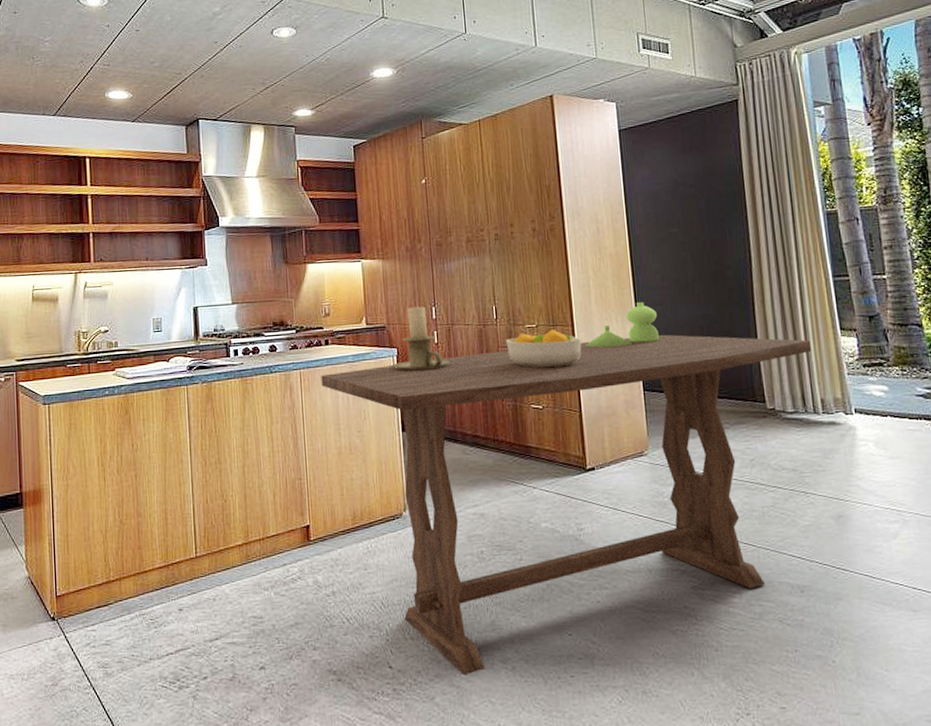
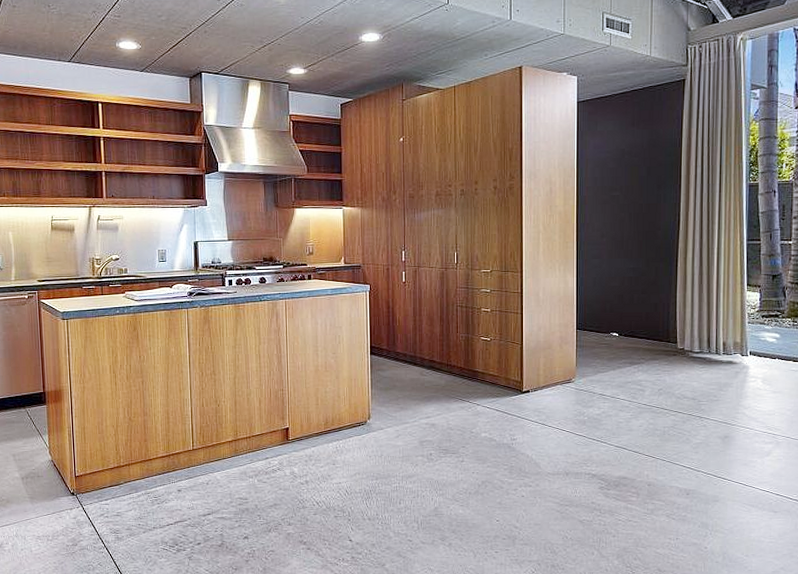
dining table: present [321,334,812,676] -> none [303,283,721,549]
candle holder: present [392,306,450,371] -> none [364,249,415,305]
fruit bowl: present [505,329,582,368] -> none [463,274,528,307]
vase: present [585,302,659,348] -> none [531,255,595,292]

